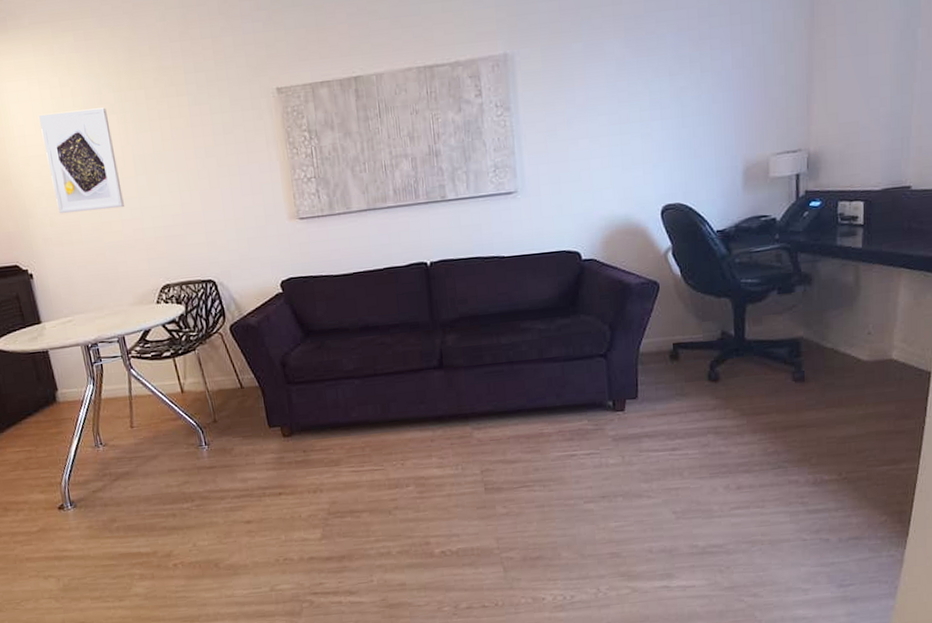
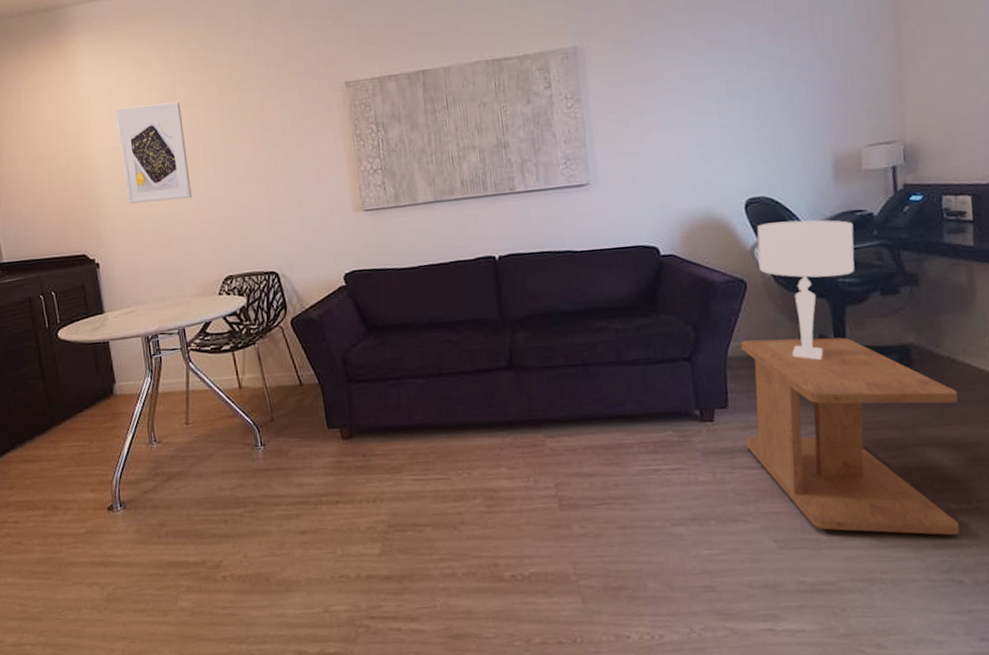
side table: none [651,333,837,502] -> present [740,337,960,536]
table lamp: none [671,225,758,354] -> present [757,219,855,360]

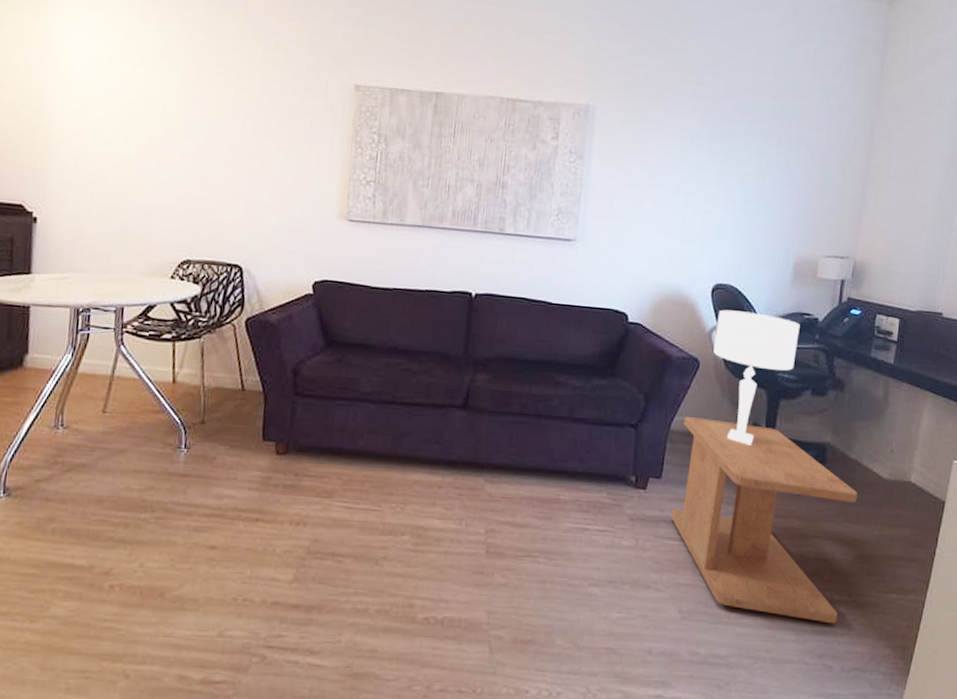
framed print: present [115,102,192,205] -> none [87,54,170,169]

